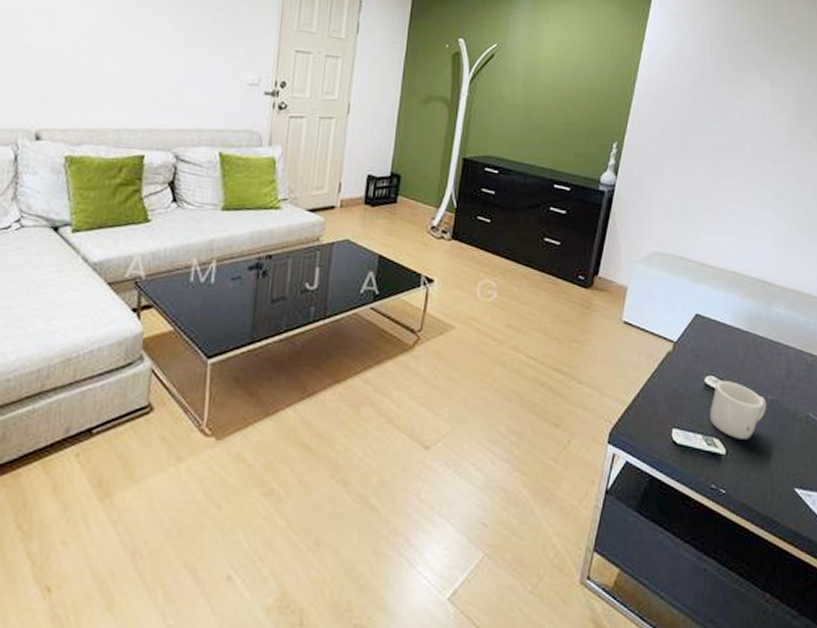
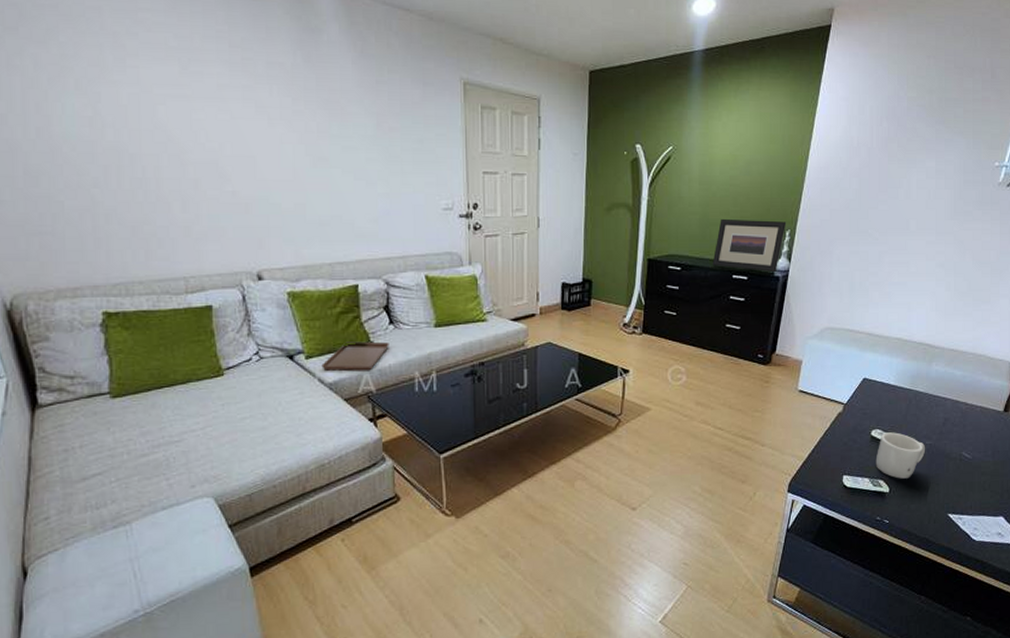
tray: none [88,217,169,252] -> present [321,341,389,371]
picture frame: none [532,123,614,187] -> present [712,218,787,273]

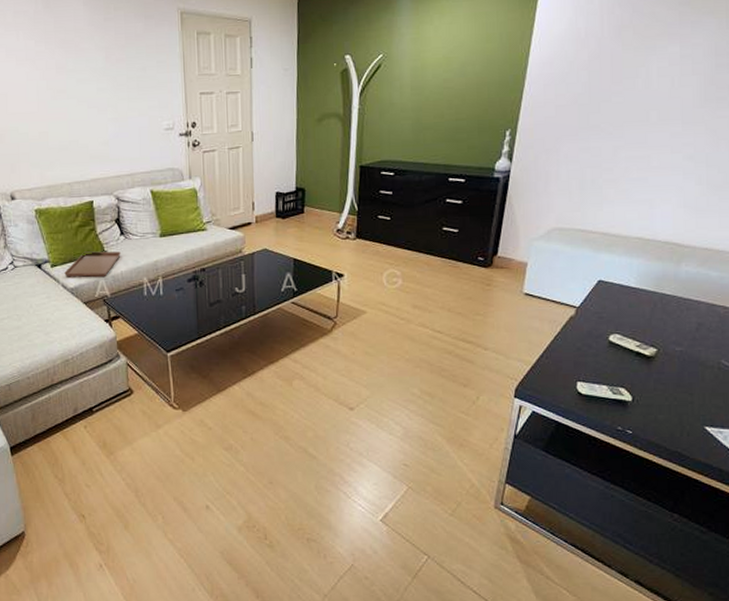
picture frame: present [712,218,787,273] -> none [427,121,507,174]
mug: present [875,432,926,479] -> none [614,337,676,387]

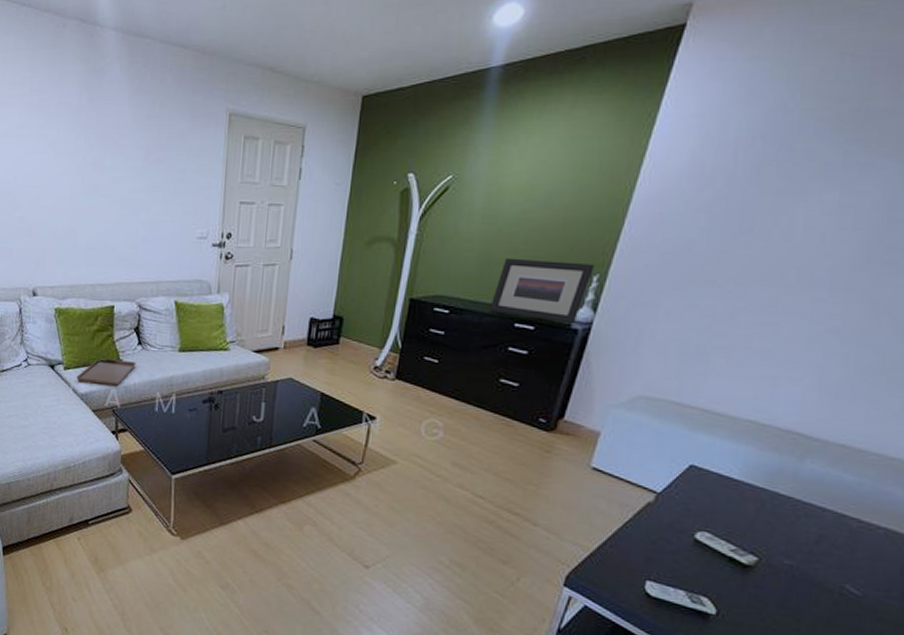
picture frame: none [427,121,507,174] -> present [489,257,595,325]

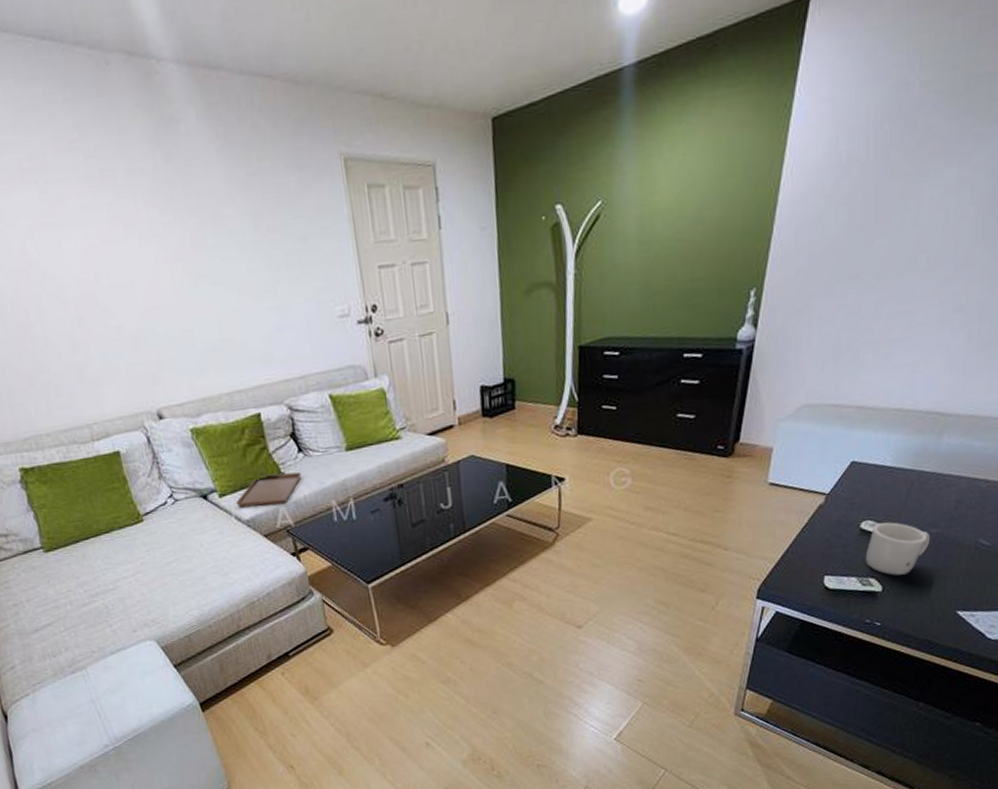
picture frame: present [489,257,595,325] -> none [657,278,751,346]
mug: none [697,538,783,603] -> present [865,522,931,576]

